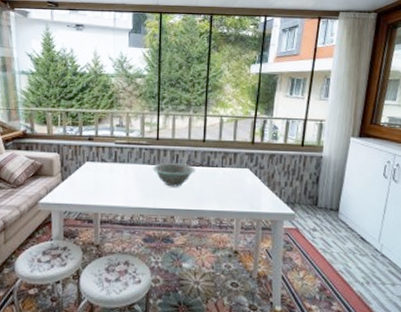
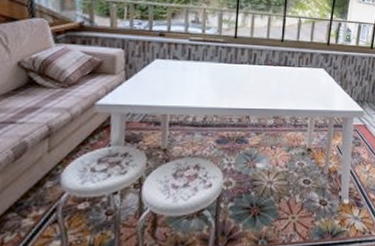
decorative bowl: present [152,162,195,187] -> none [228,61,273,87]

